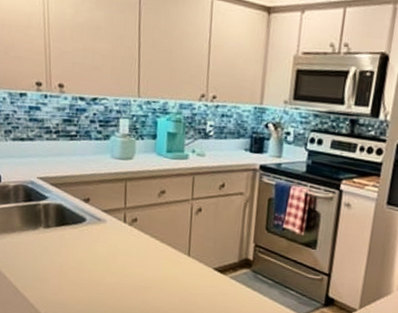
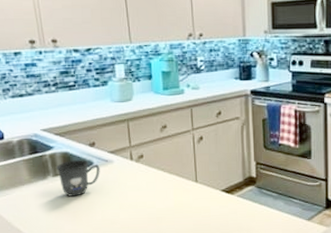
mug: none [49,213,92,252] -> present [56,159,100,197]

